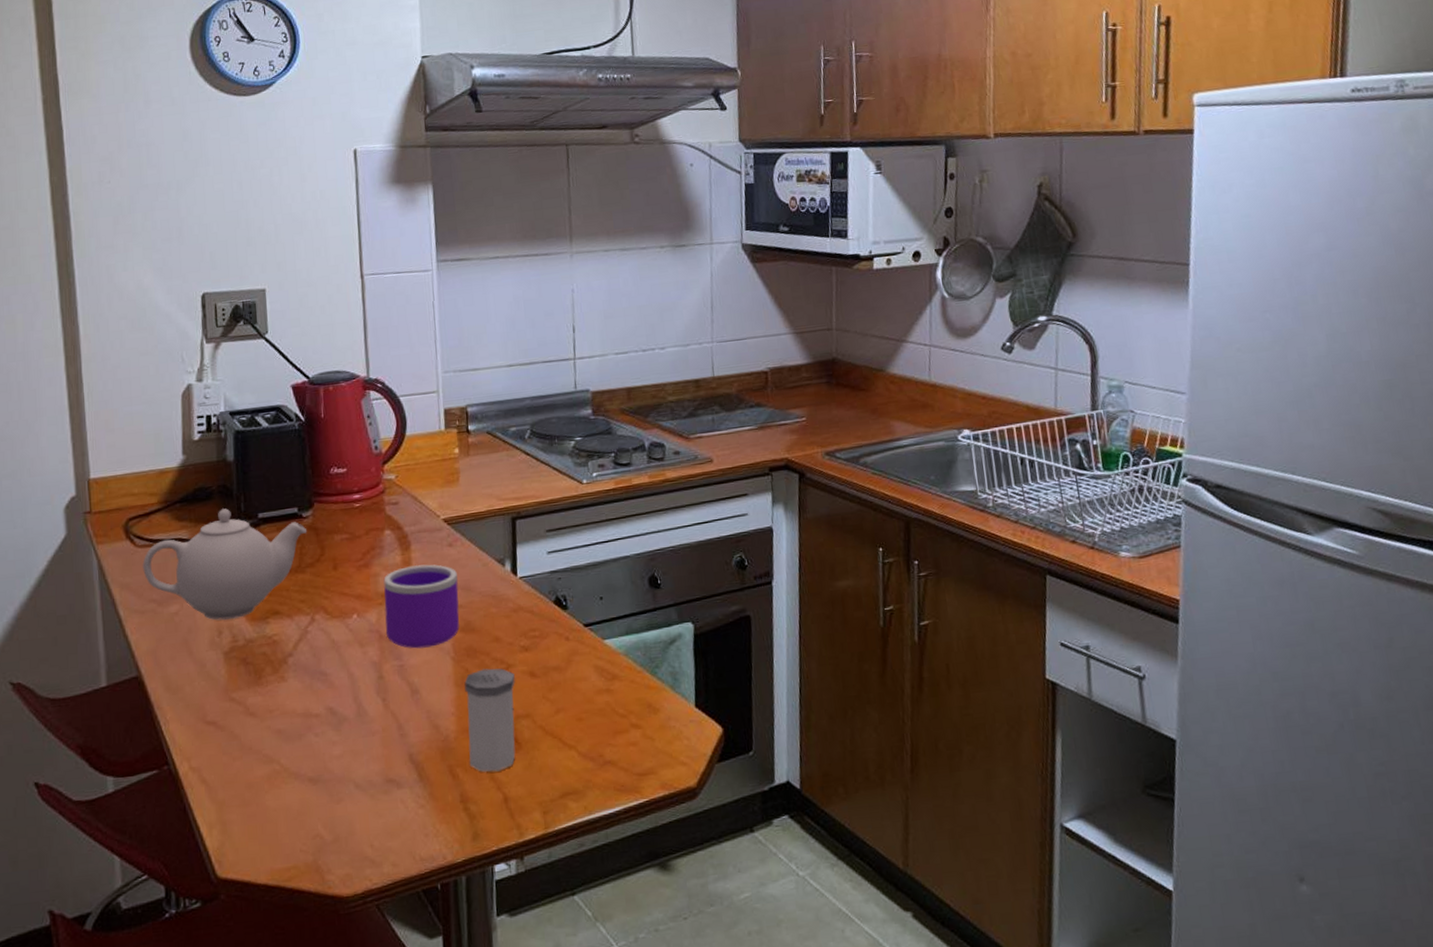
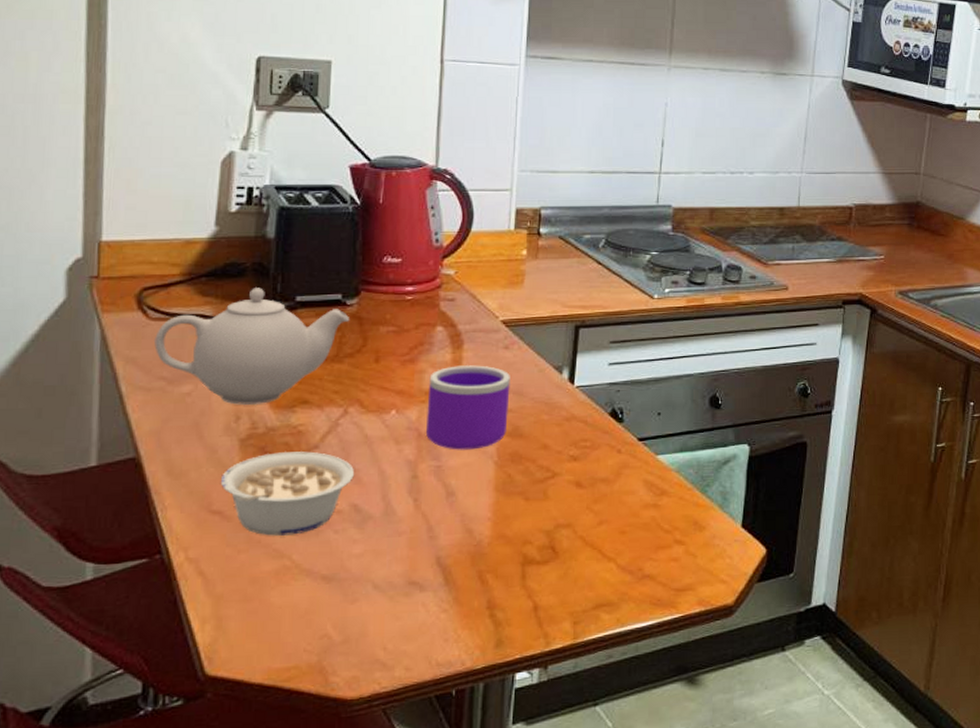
legume: none [211,659,328,743] -> present [220,451,355,536]
salt shaker: present [464,668,516,772] -> none [501,475,560,580]

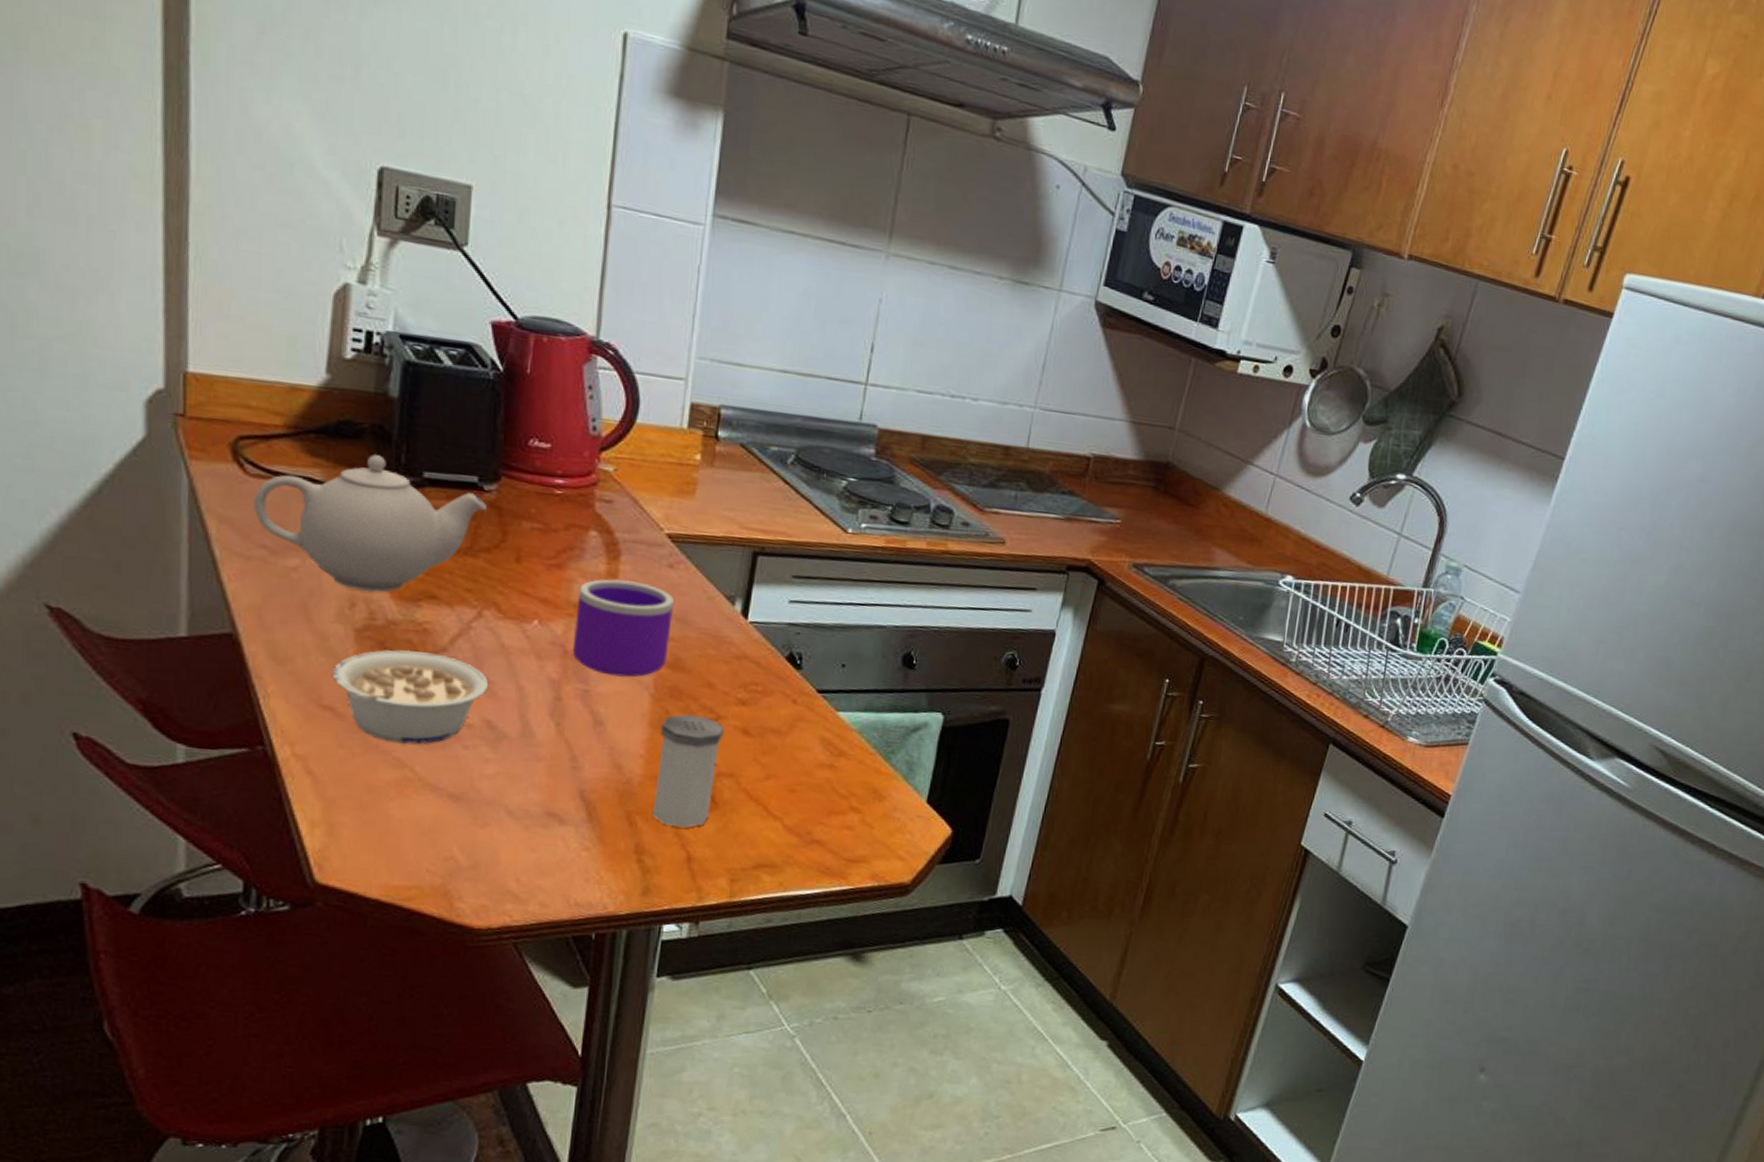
salt shaker: none [501,475,560,580] -> present [652,714,724,828]

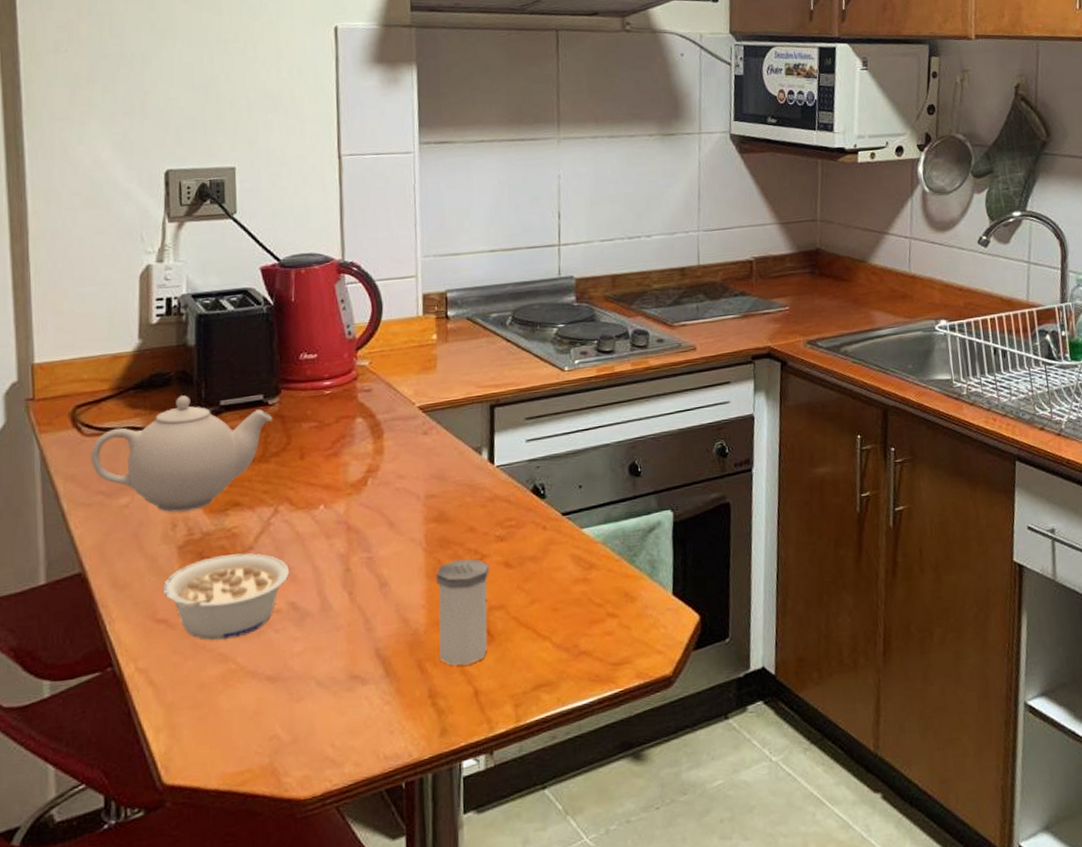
mug: present [573,579,674,678] -> none [353,453,433,540]

